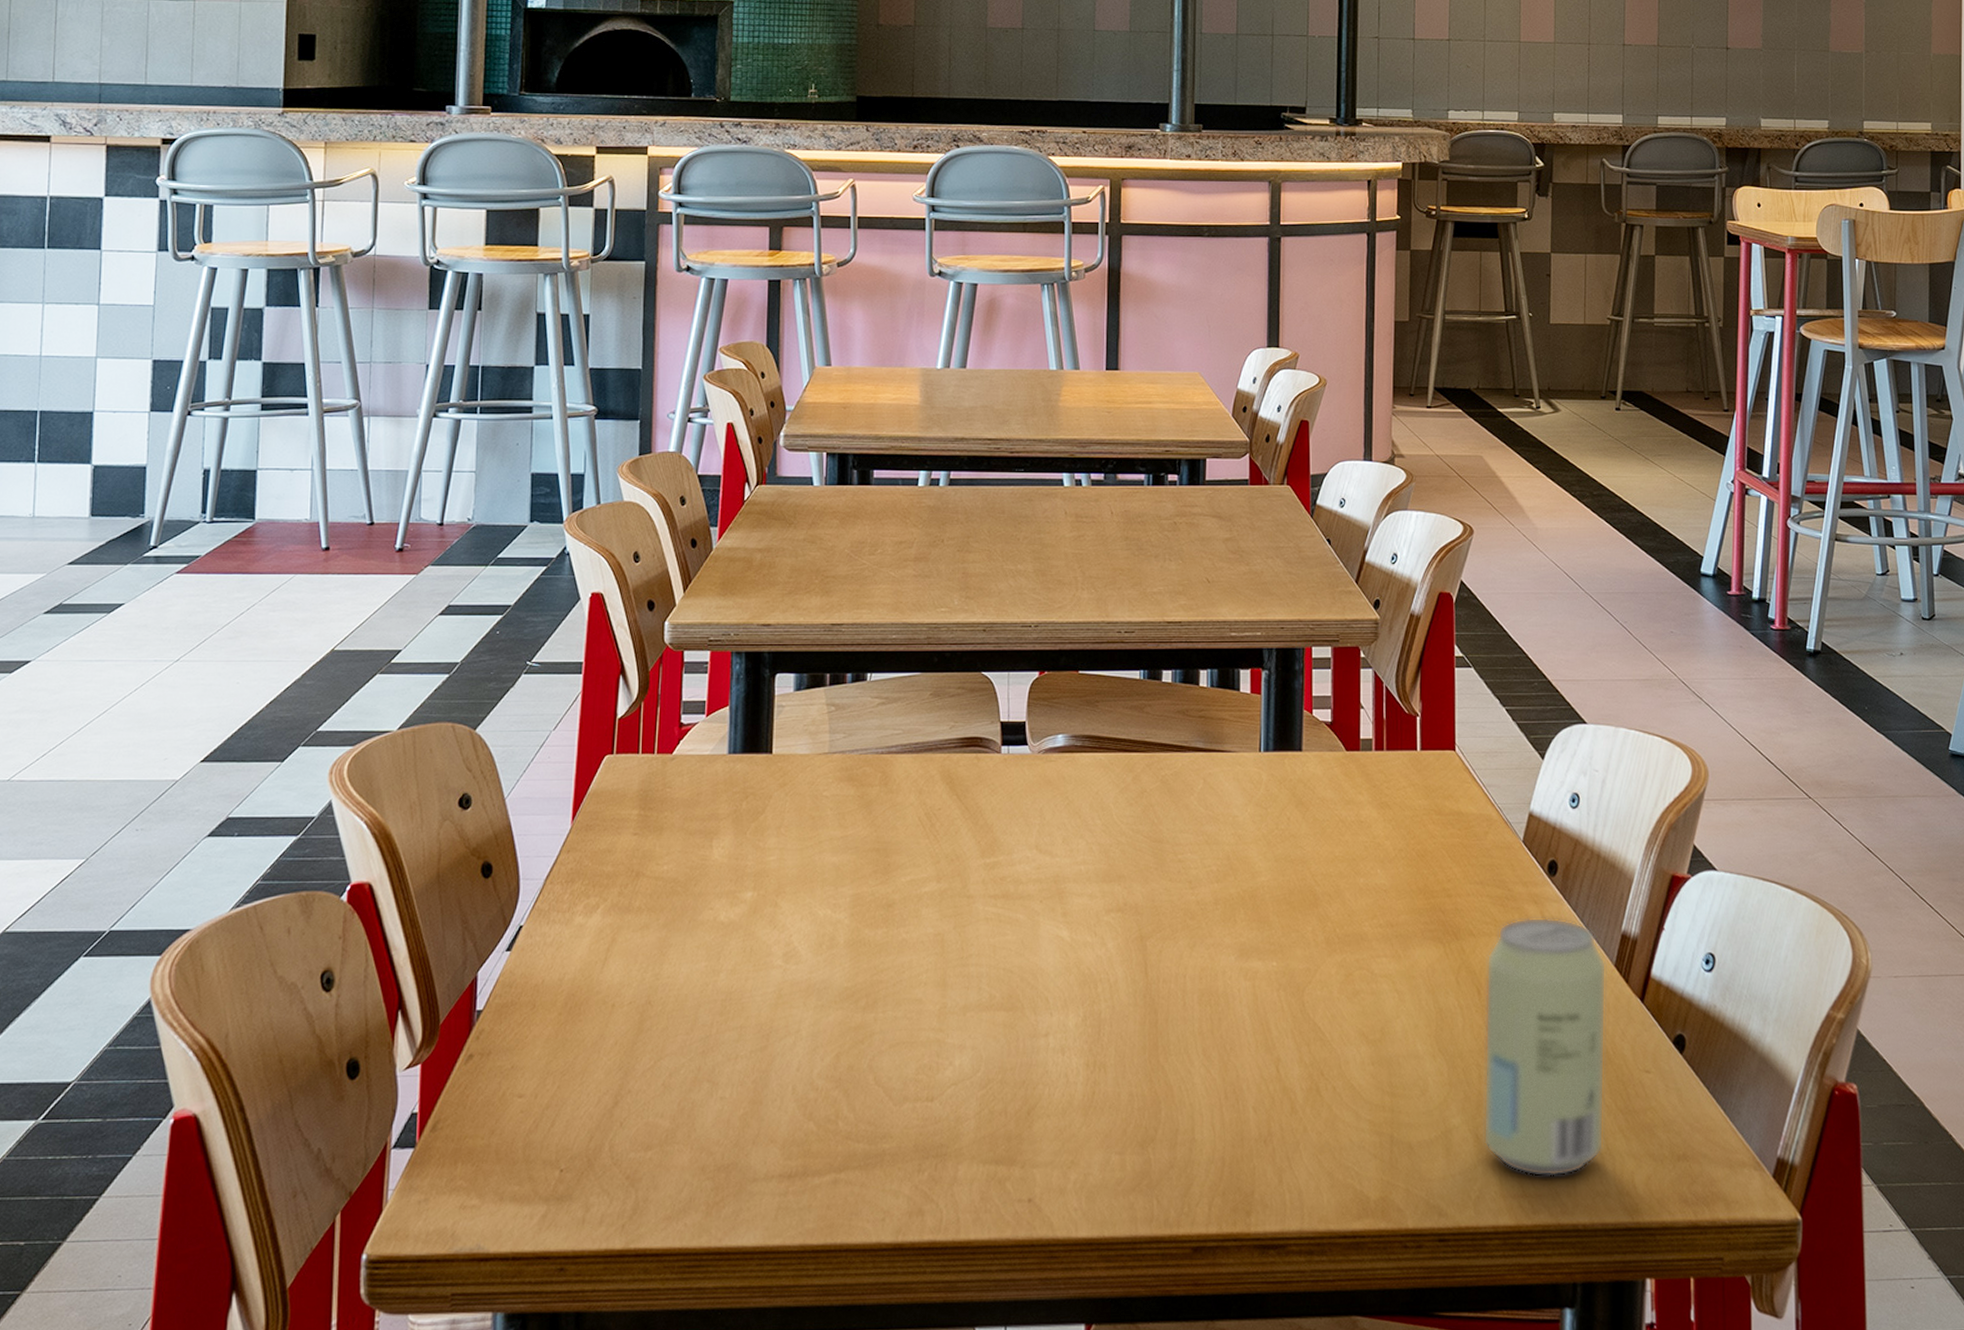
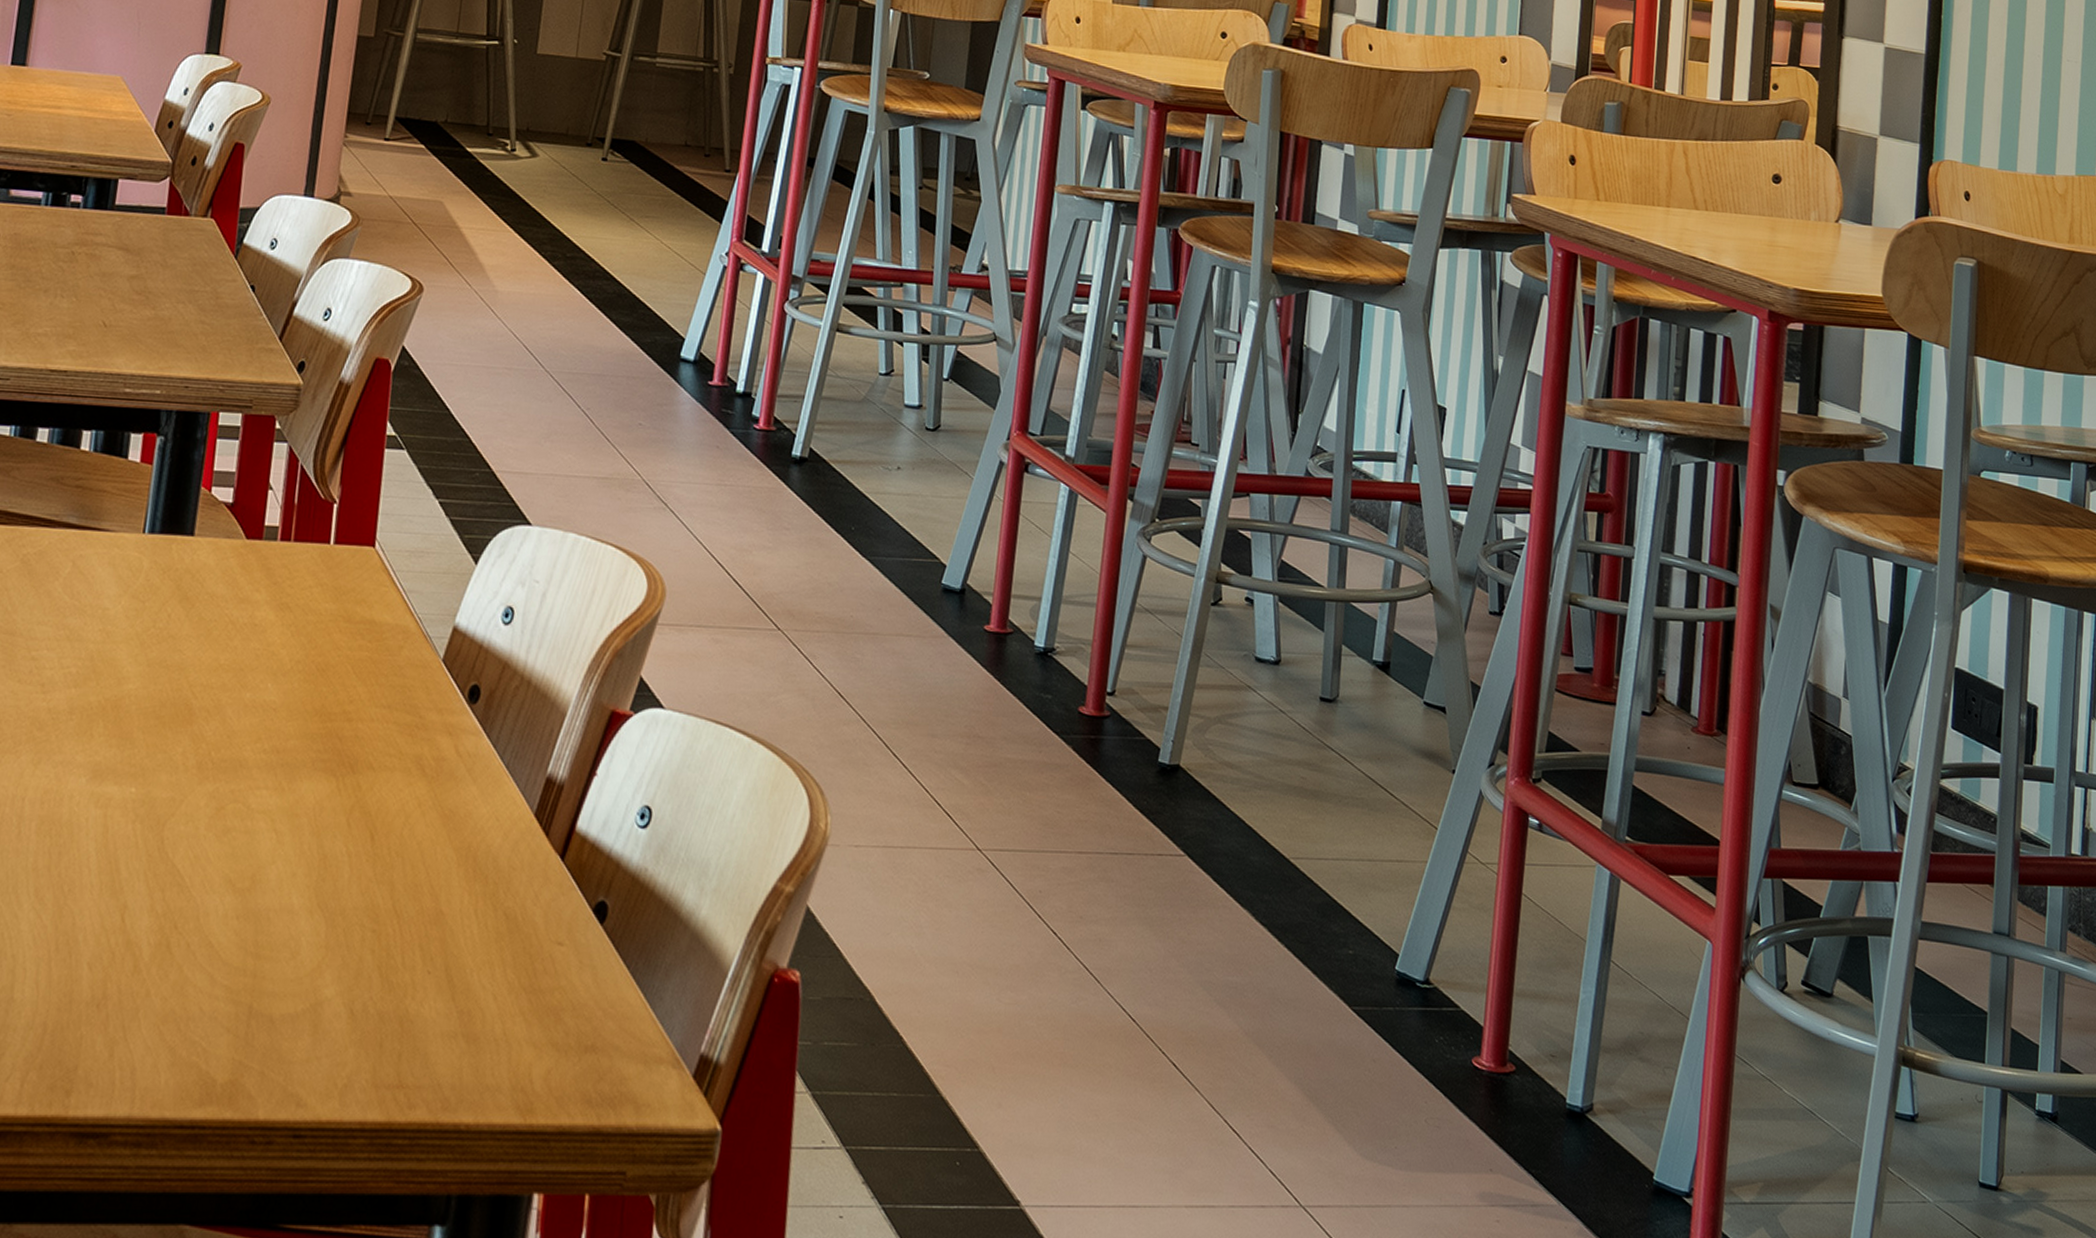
beverage can: present [1483,917,1607,1177] -> none [359,751,526,1065]

